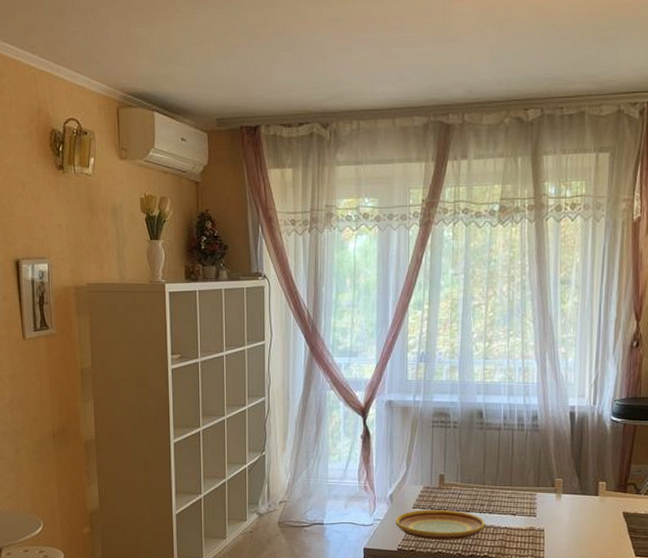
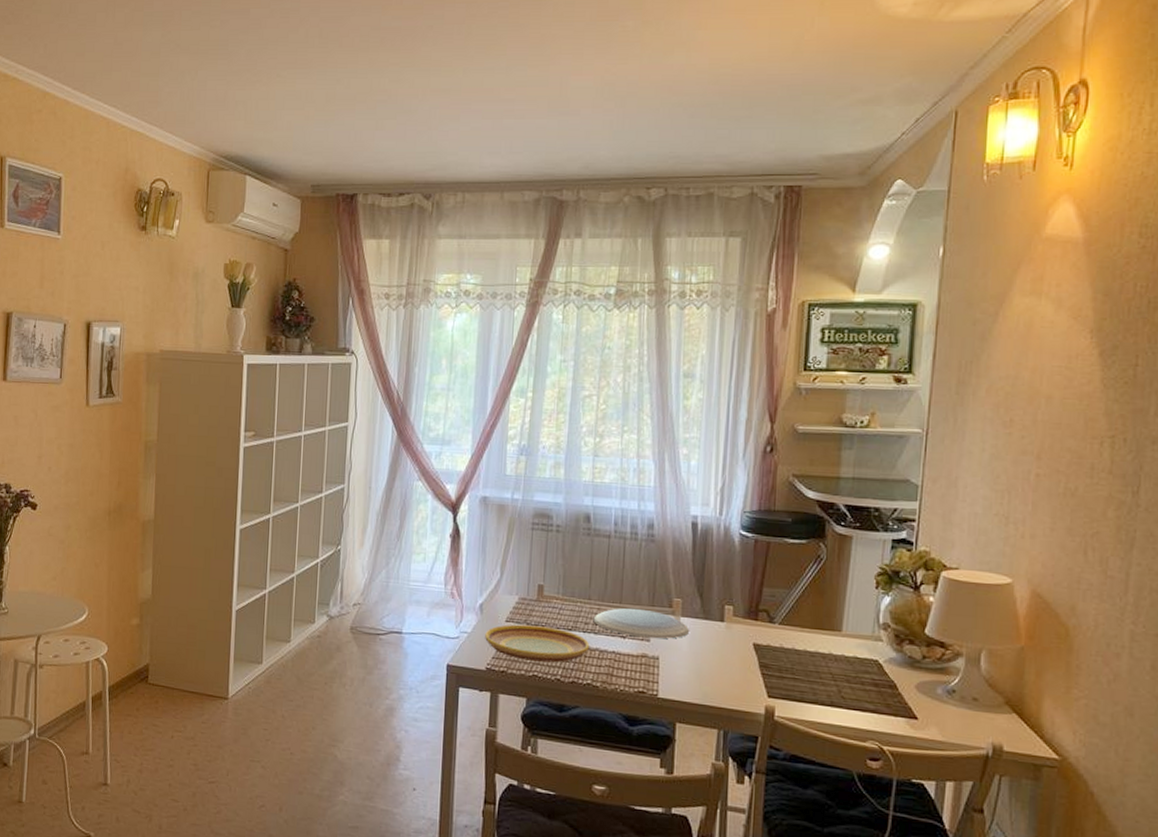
plate: none [487,489,569,514] -> present [593,607,689,639]

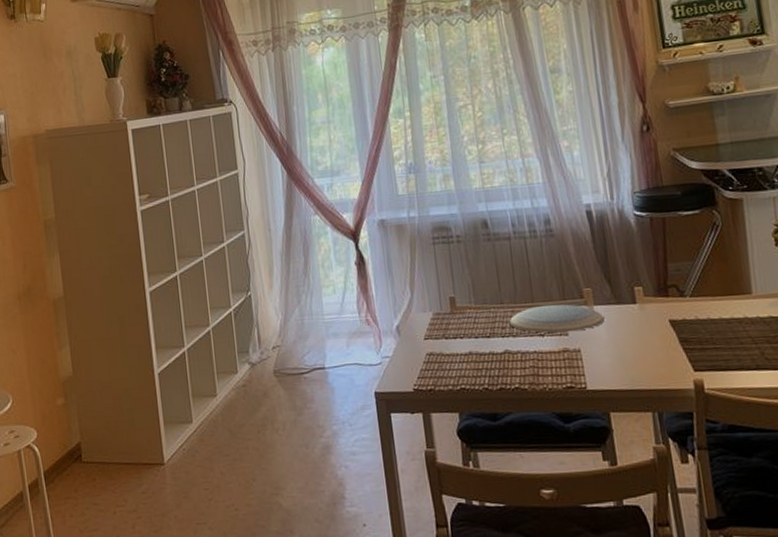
plate: present [485,624,590,663] -> none [406,337,512,375]

